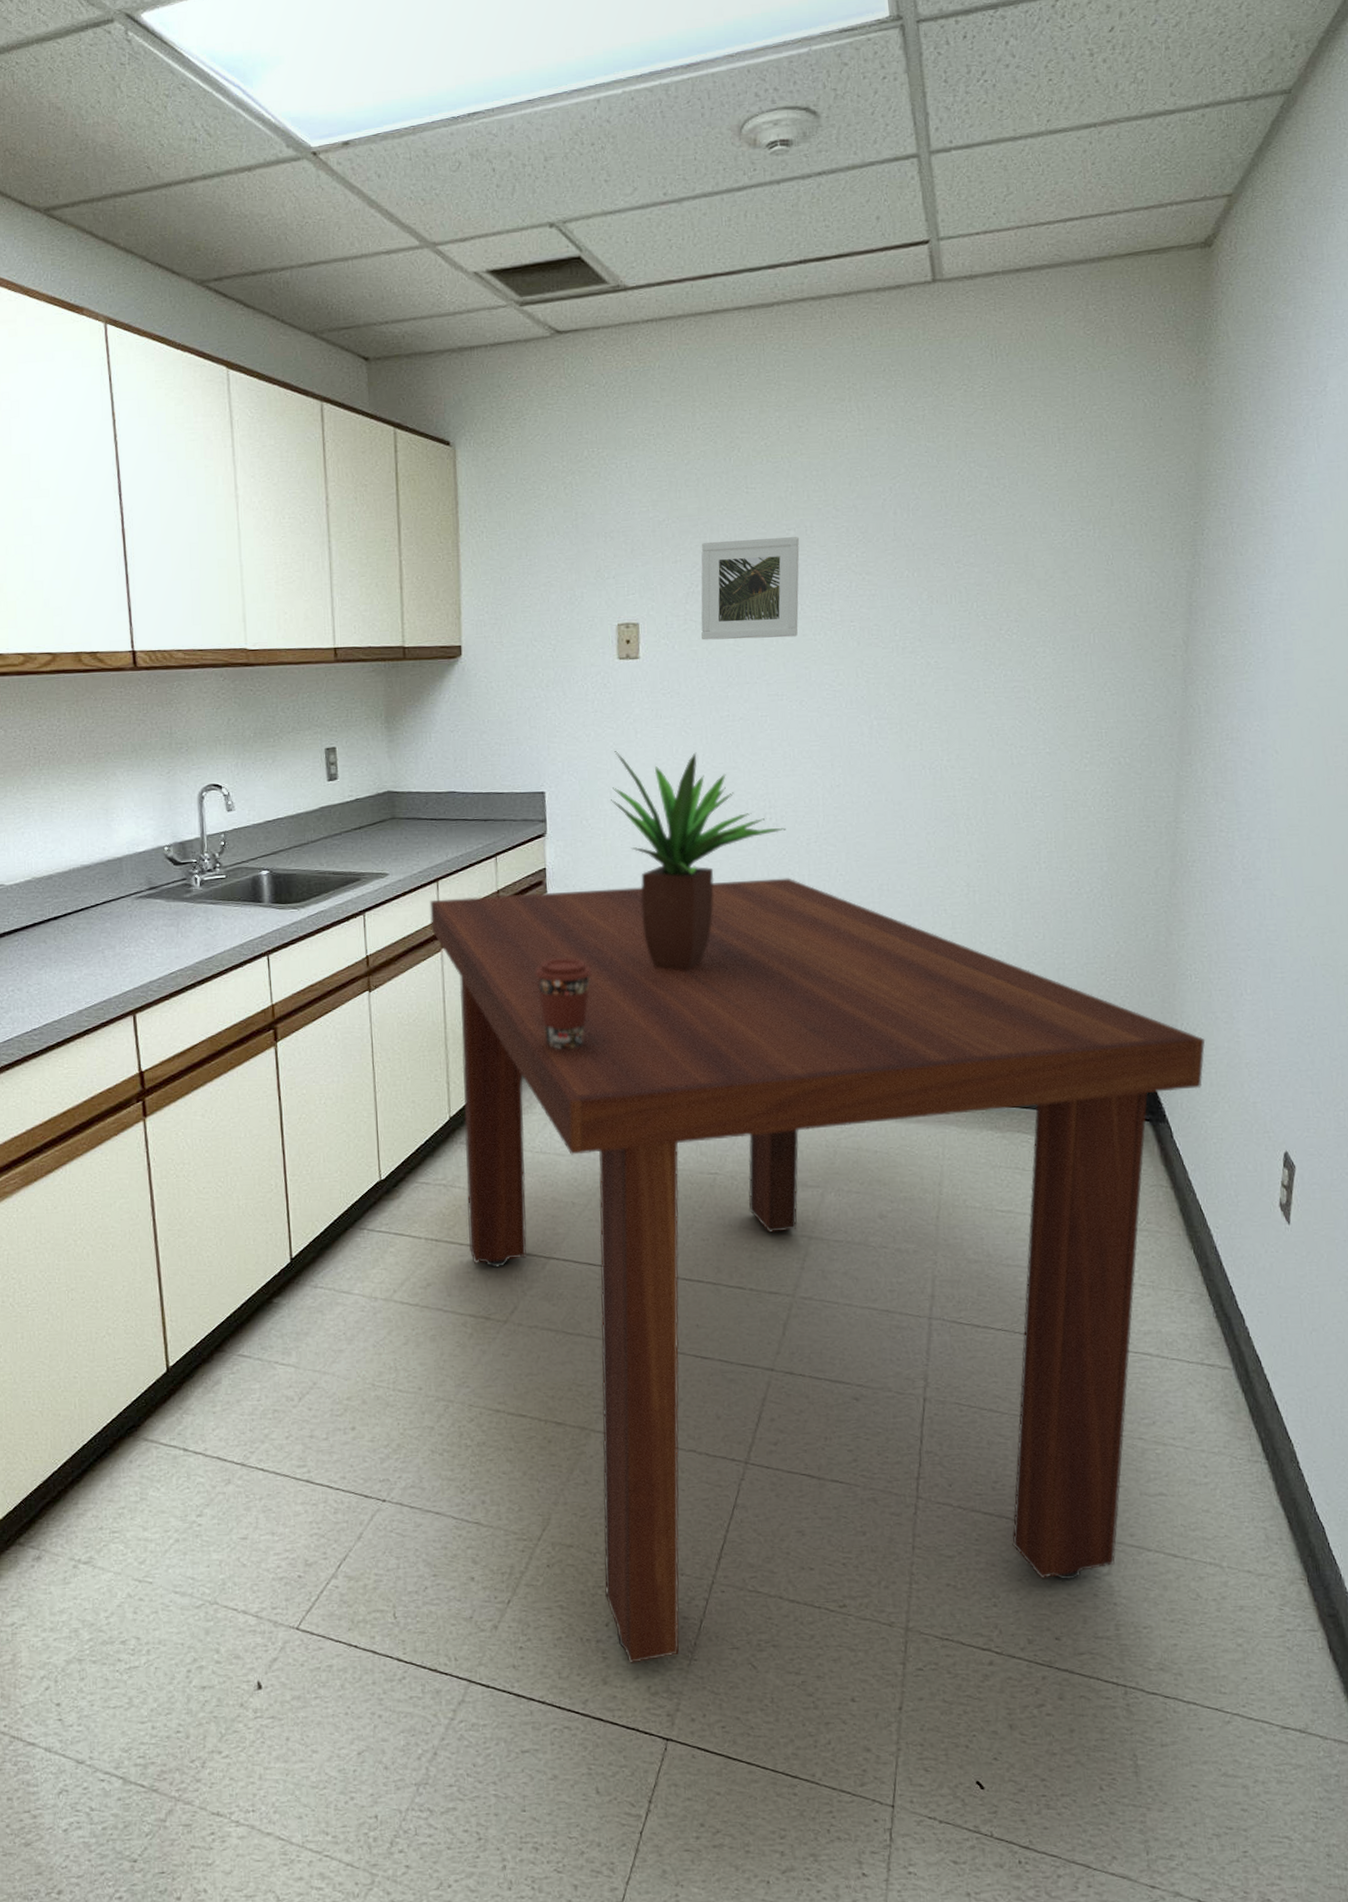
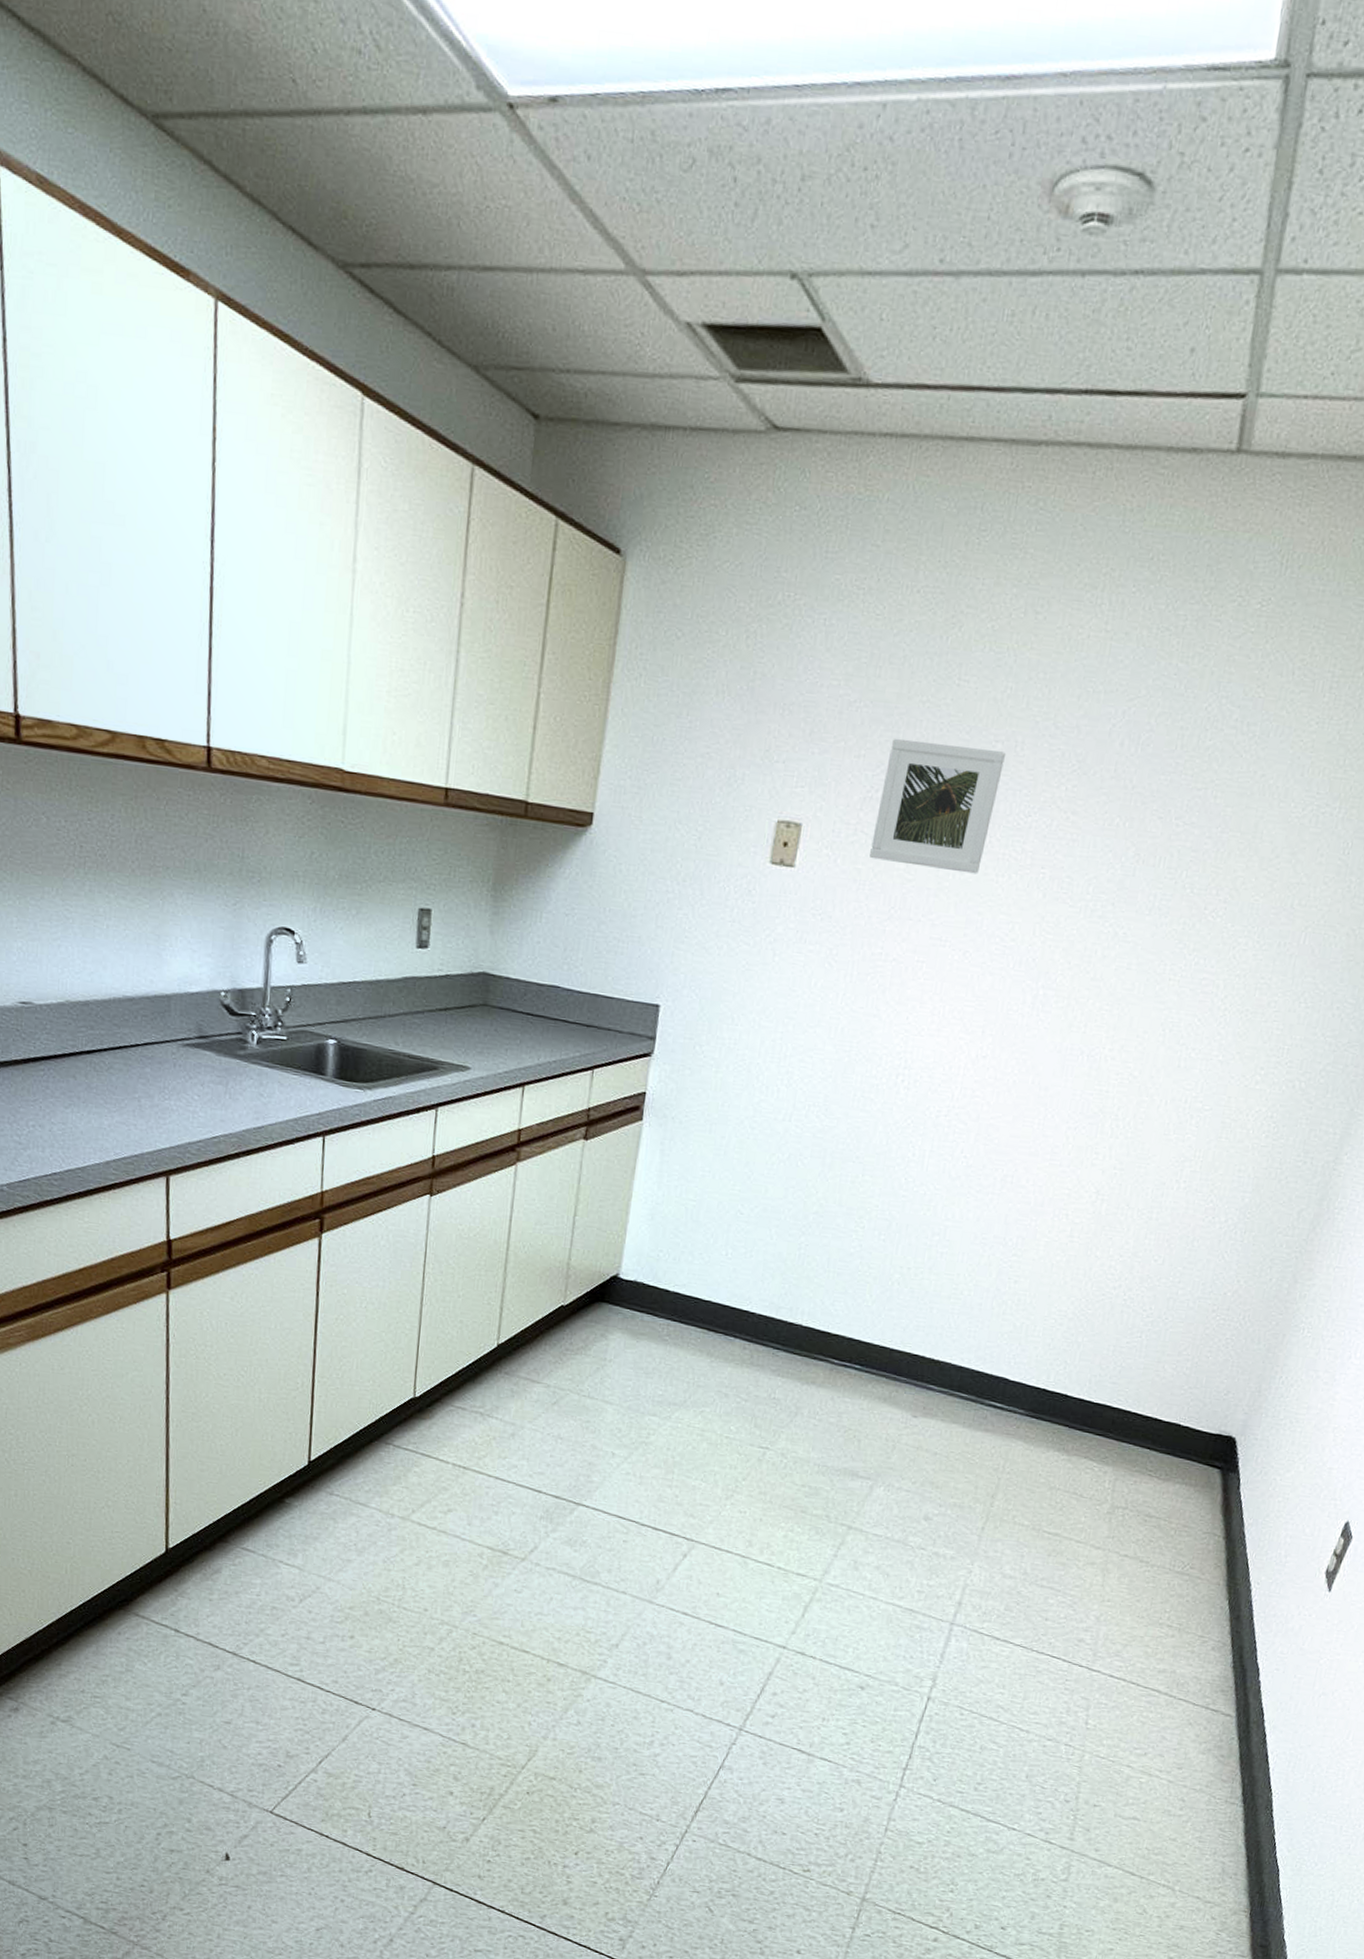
dining table: present [430,878,1205,1663] -> none [496,1105,1300,1891]
coffee cup: present [534,958,593,1050] -> none [613,1194,677,1295]
potted plant: present [611,751,786,971] -> none [731,972,917,1233]

